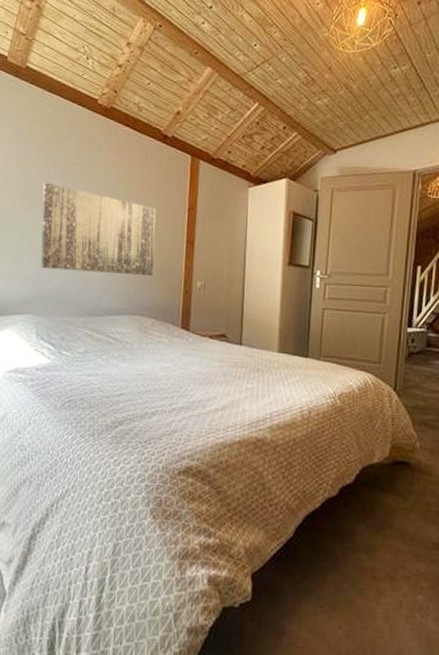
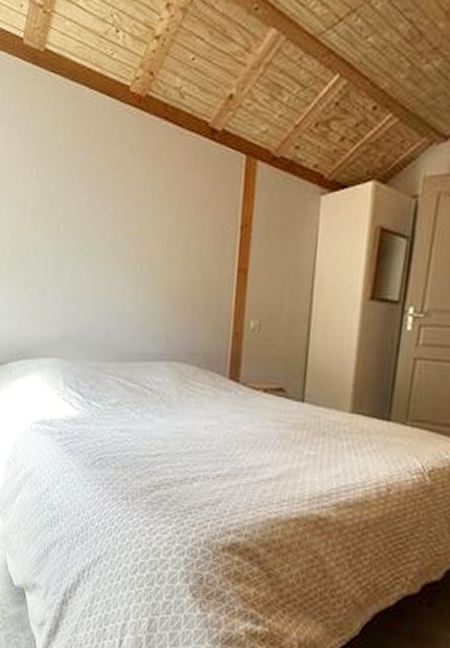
wall art: present [40,182,156,275] -> none [66,197,201,313]

